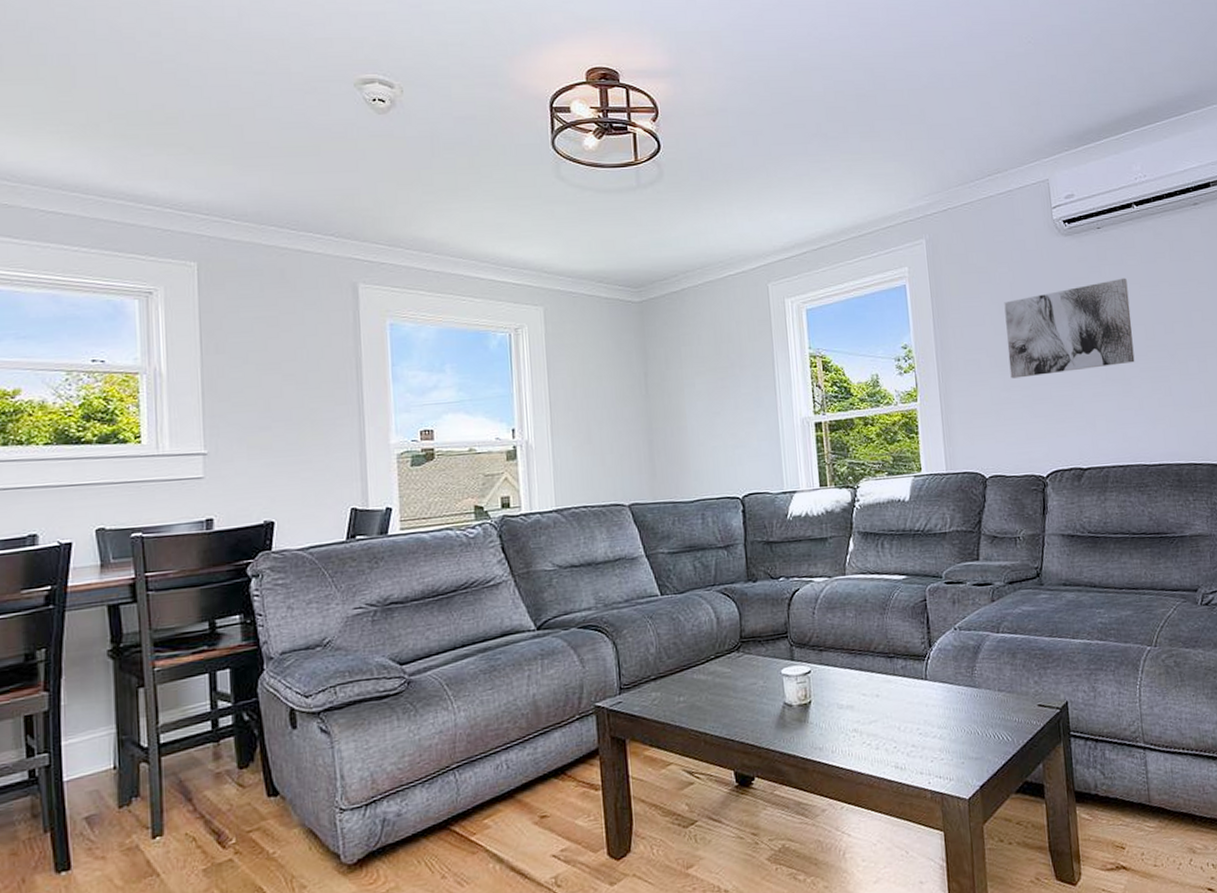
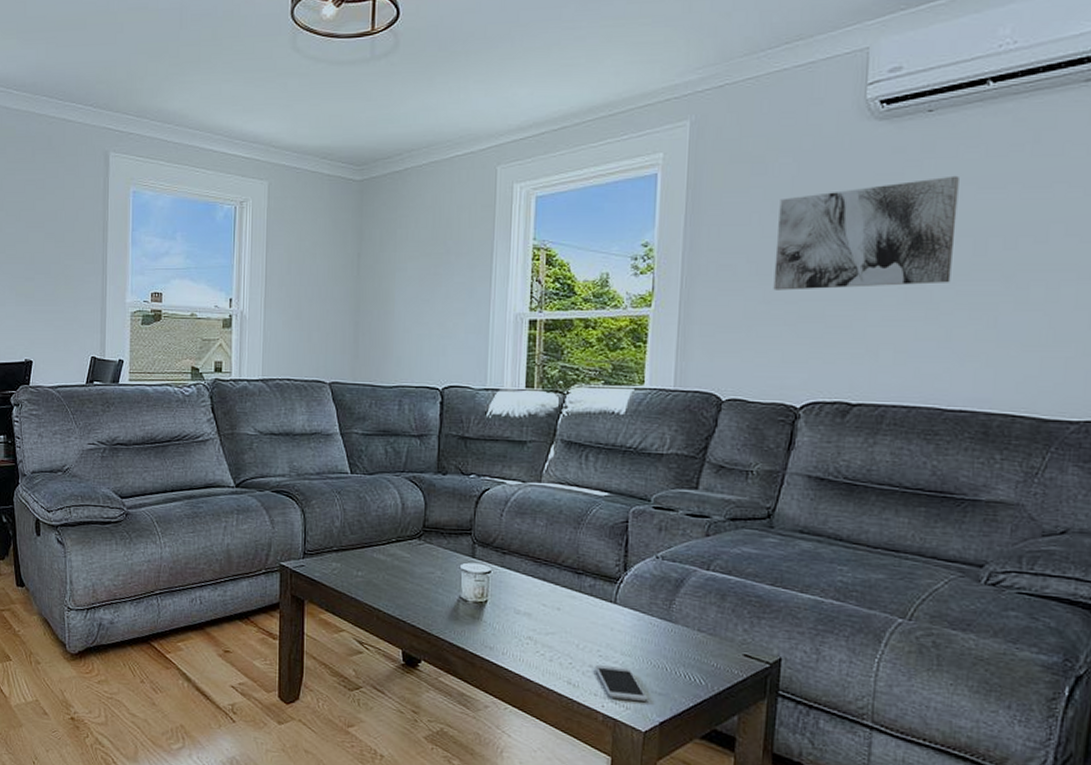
smartphone: none [917,739,967,773] -> present [595,665,649,701]

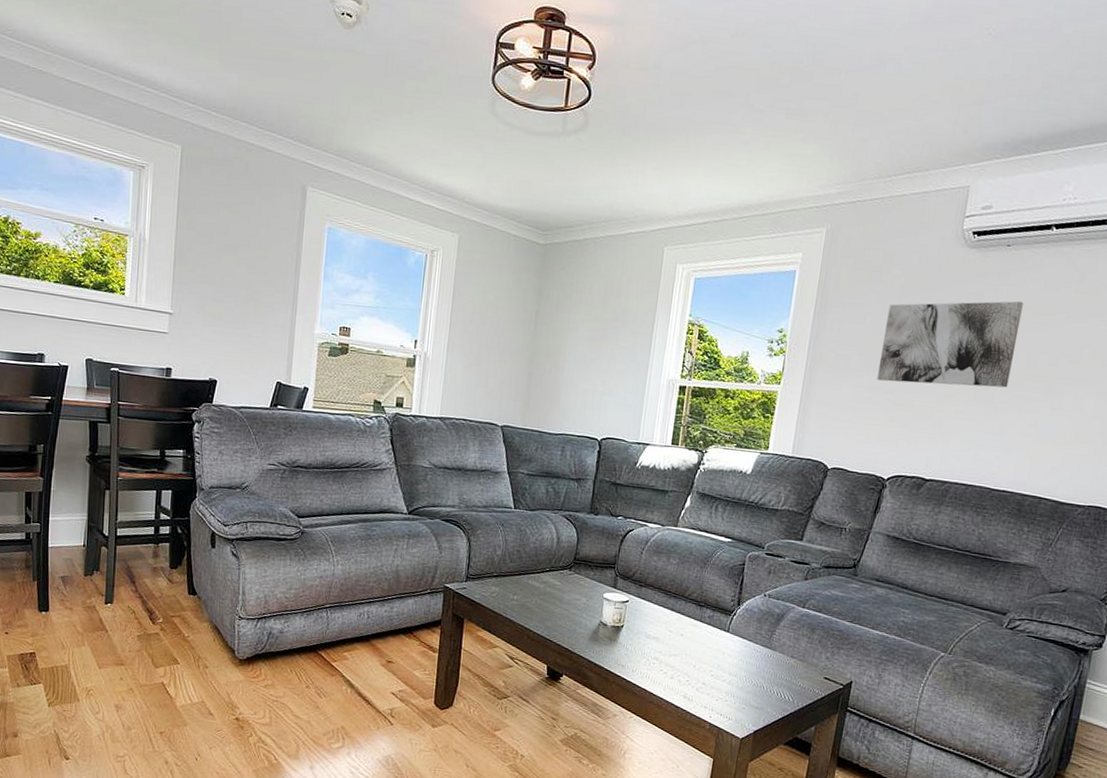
smartphone: present [595,665,649,701] -> none [707,683,747,713]

